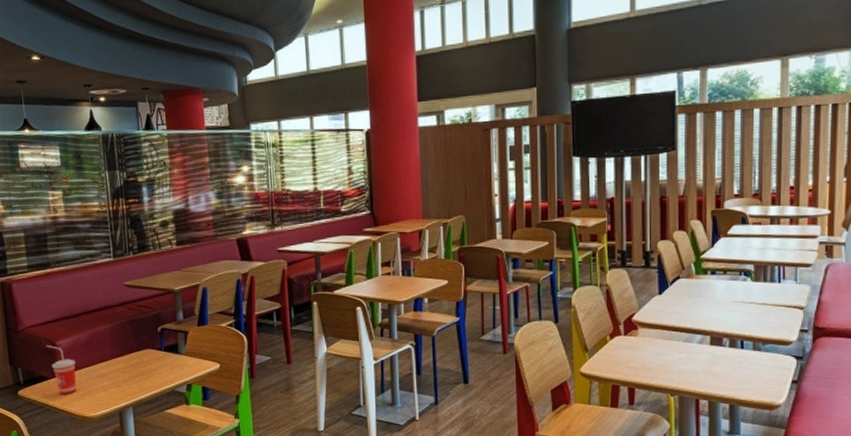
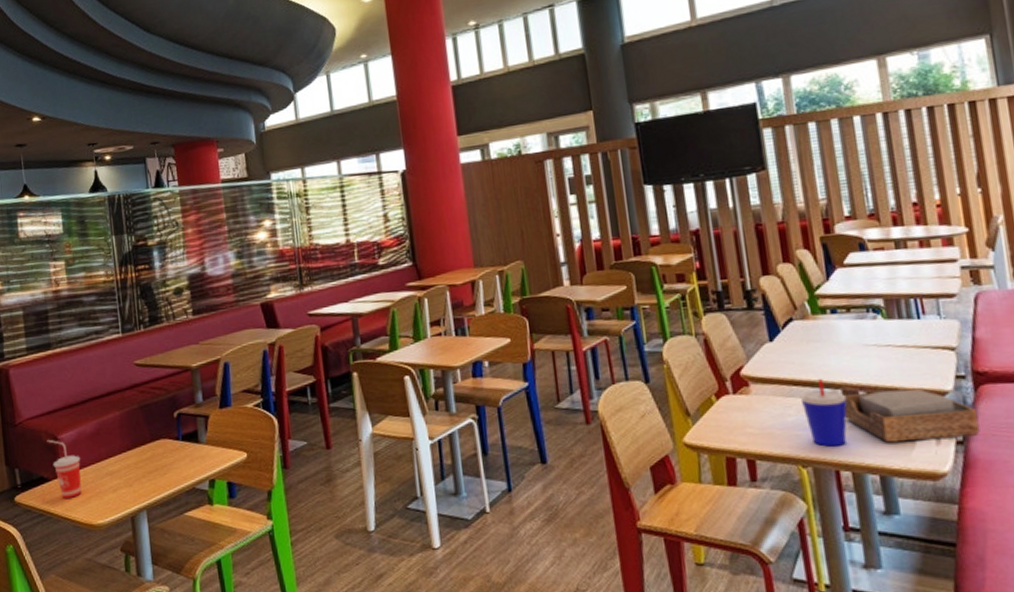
beverage cup: none [676,326,713,380] -> present [800,378,847,447]
napkin holder: none [709,338,812,379] -> present [844,388,980,443]

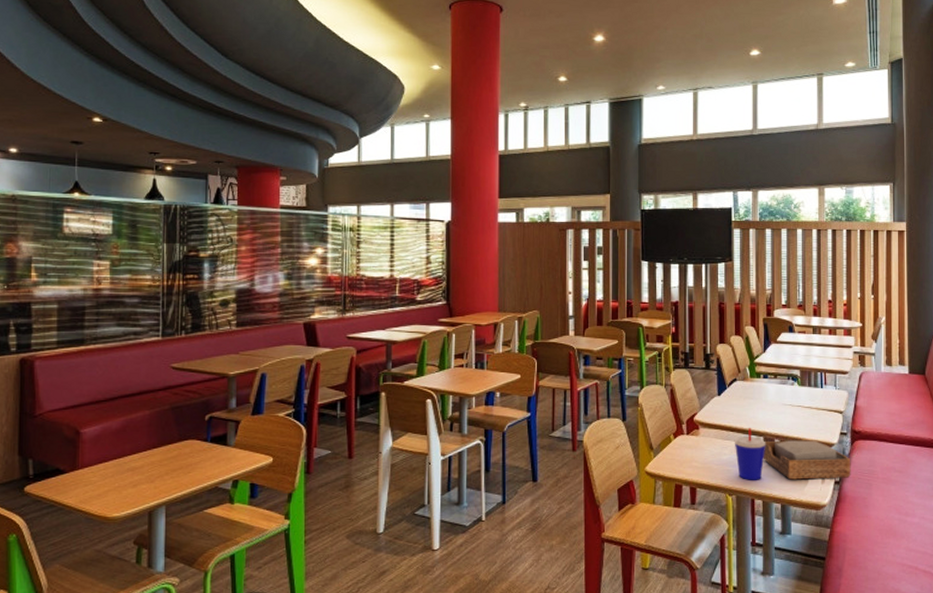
beverage cup: present [47,439,82,499] -> none [68,432,103,492]

